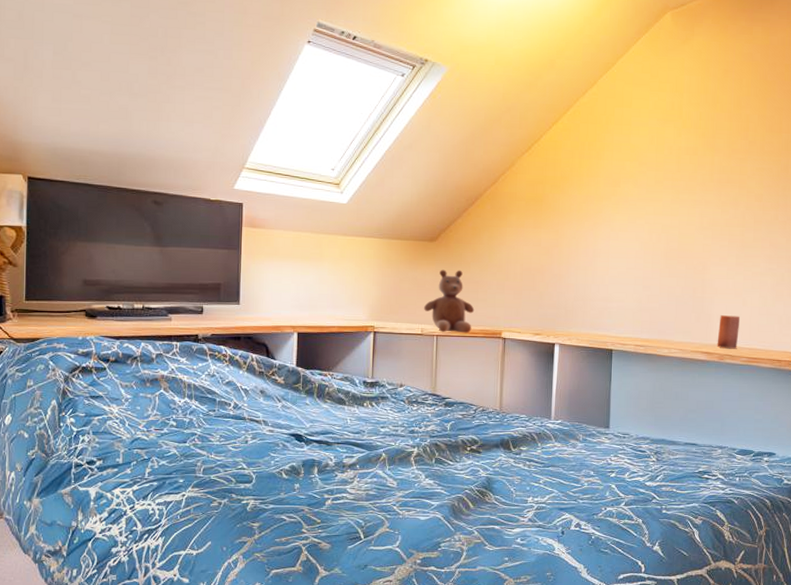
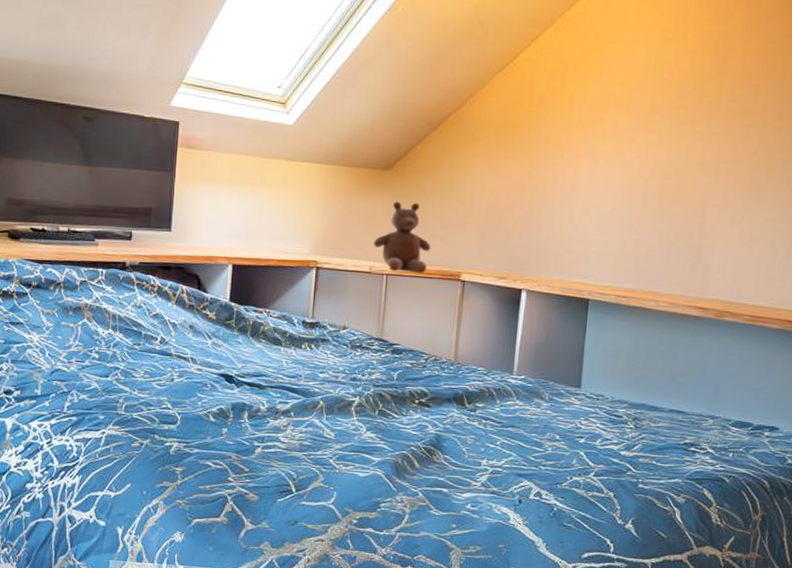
candle: present [717,315,740,349] -> none [714,266,744,306]

